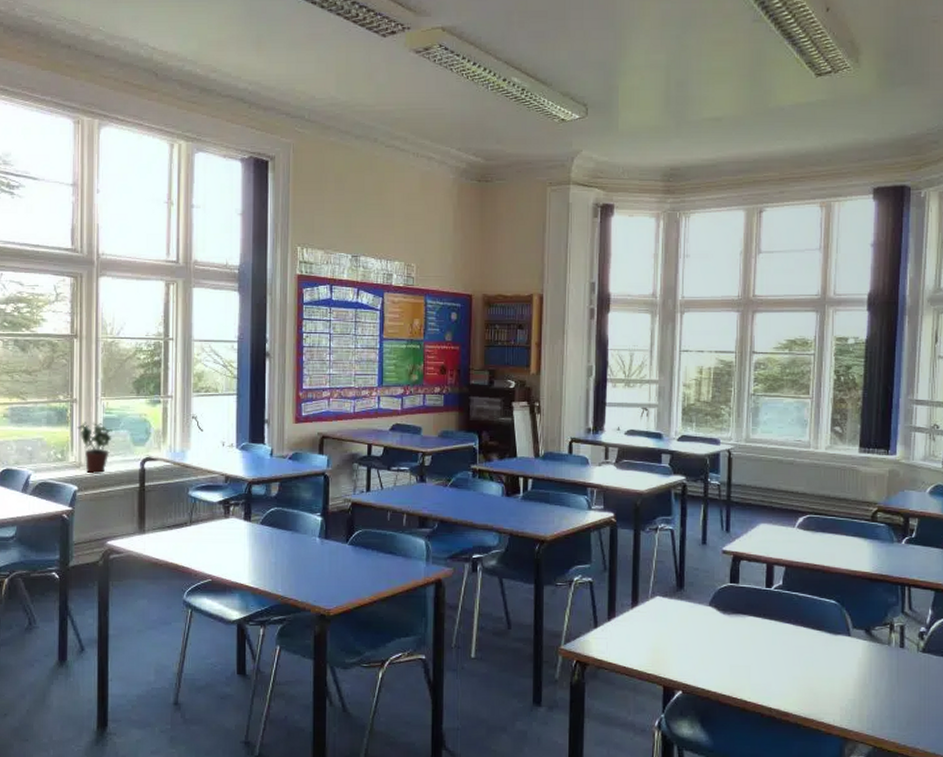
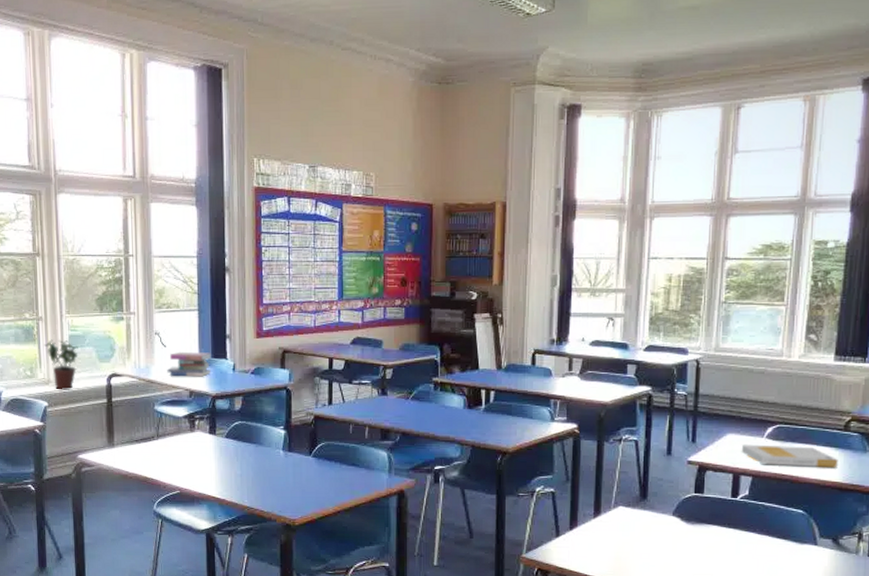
books: none [203,435,249,462] -> present [167,351,211,377]
book: none [773,534,867,559] -> present [741,444,838,469]

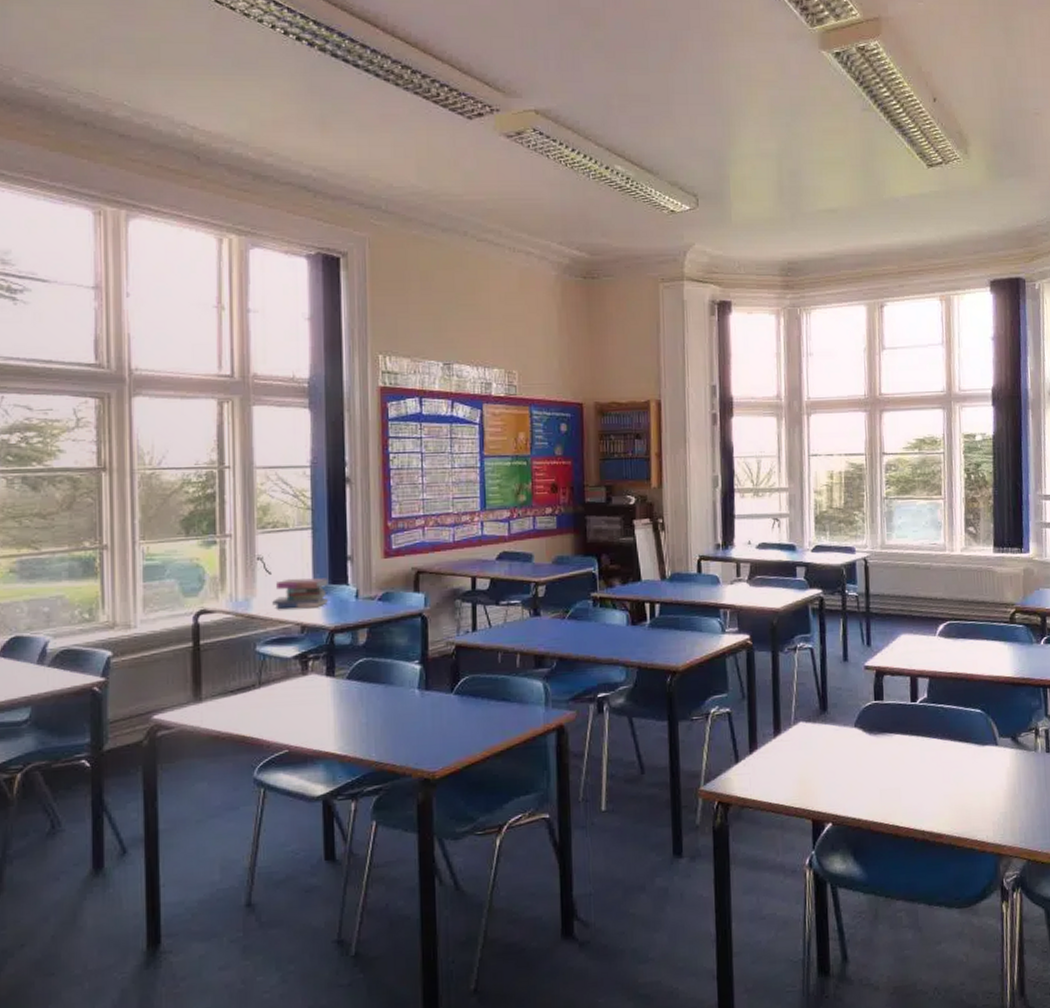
potted plant: present [44,339,78,391] -> none [109,571,156,637]
book: present [741,444,838,469] -> none [915,642,1008,665]

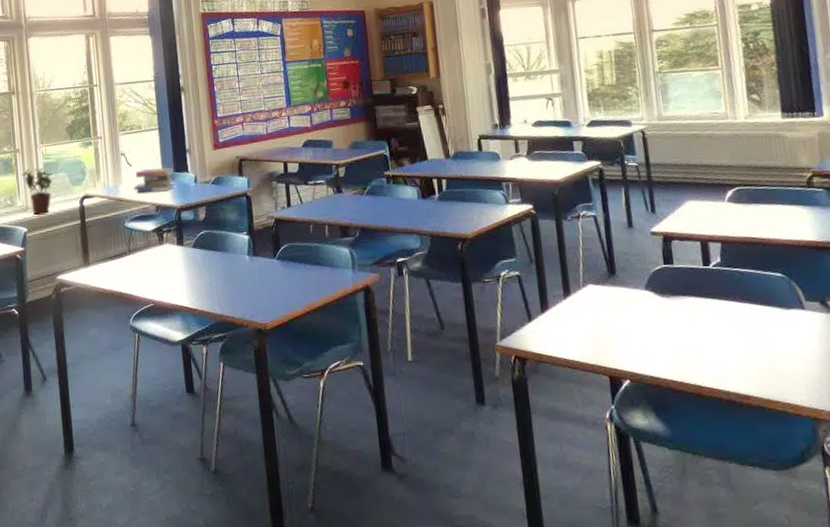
potted plant: none [109,571,156,637] -> present [22,168,53,217]

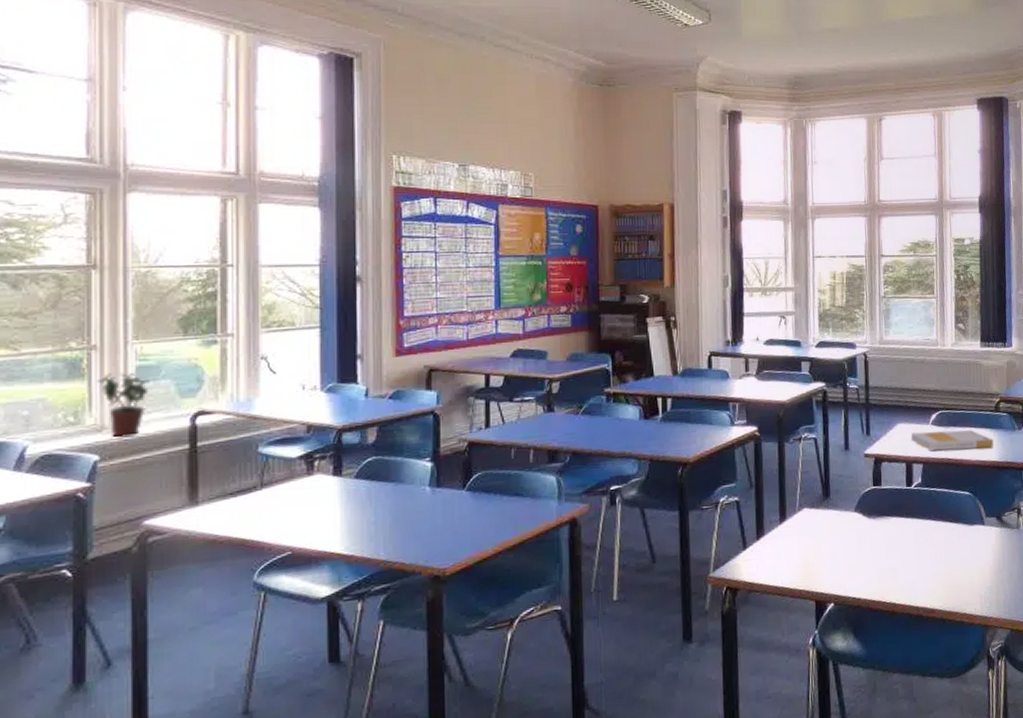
books: present [134,167,174,193] -> none [277,377,337,409]
book: none [703,207,809,230] -> present [911,430,994,452]

